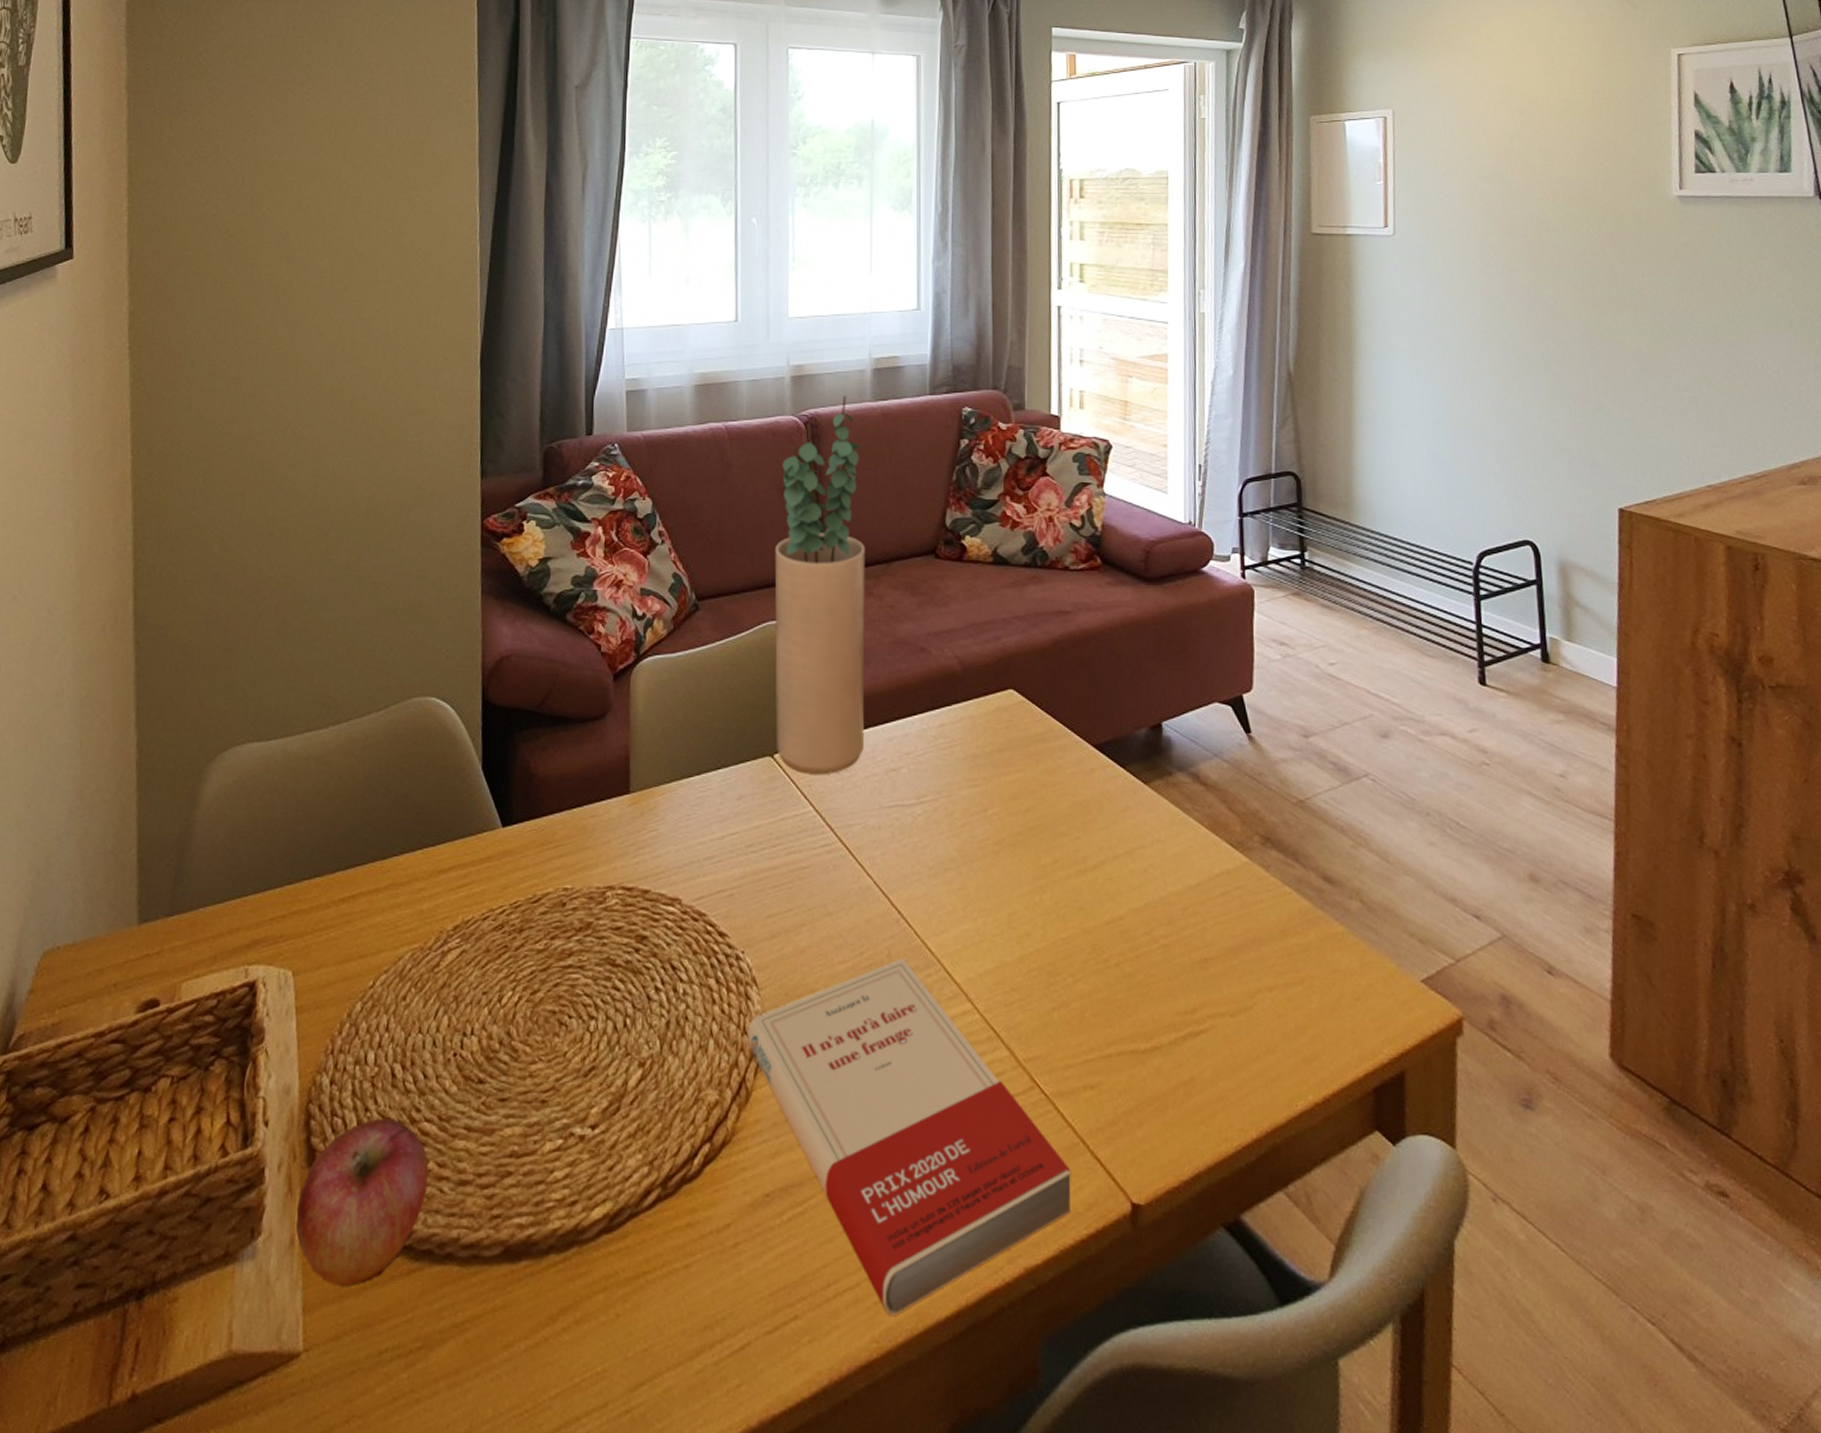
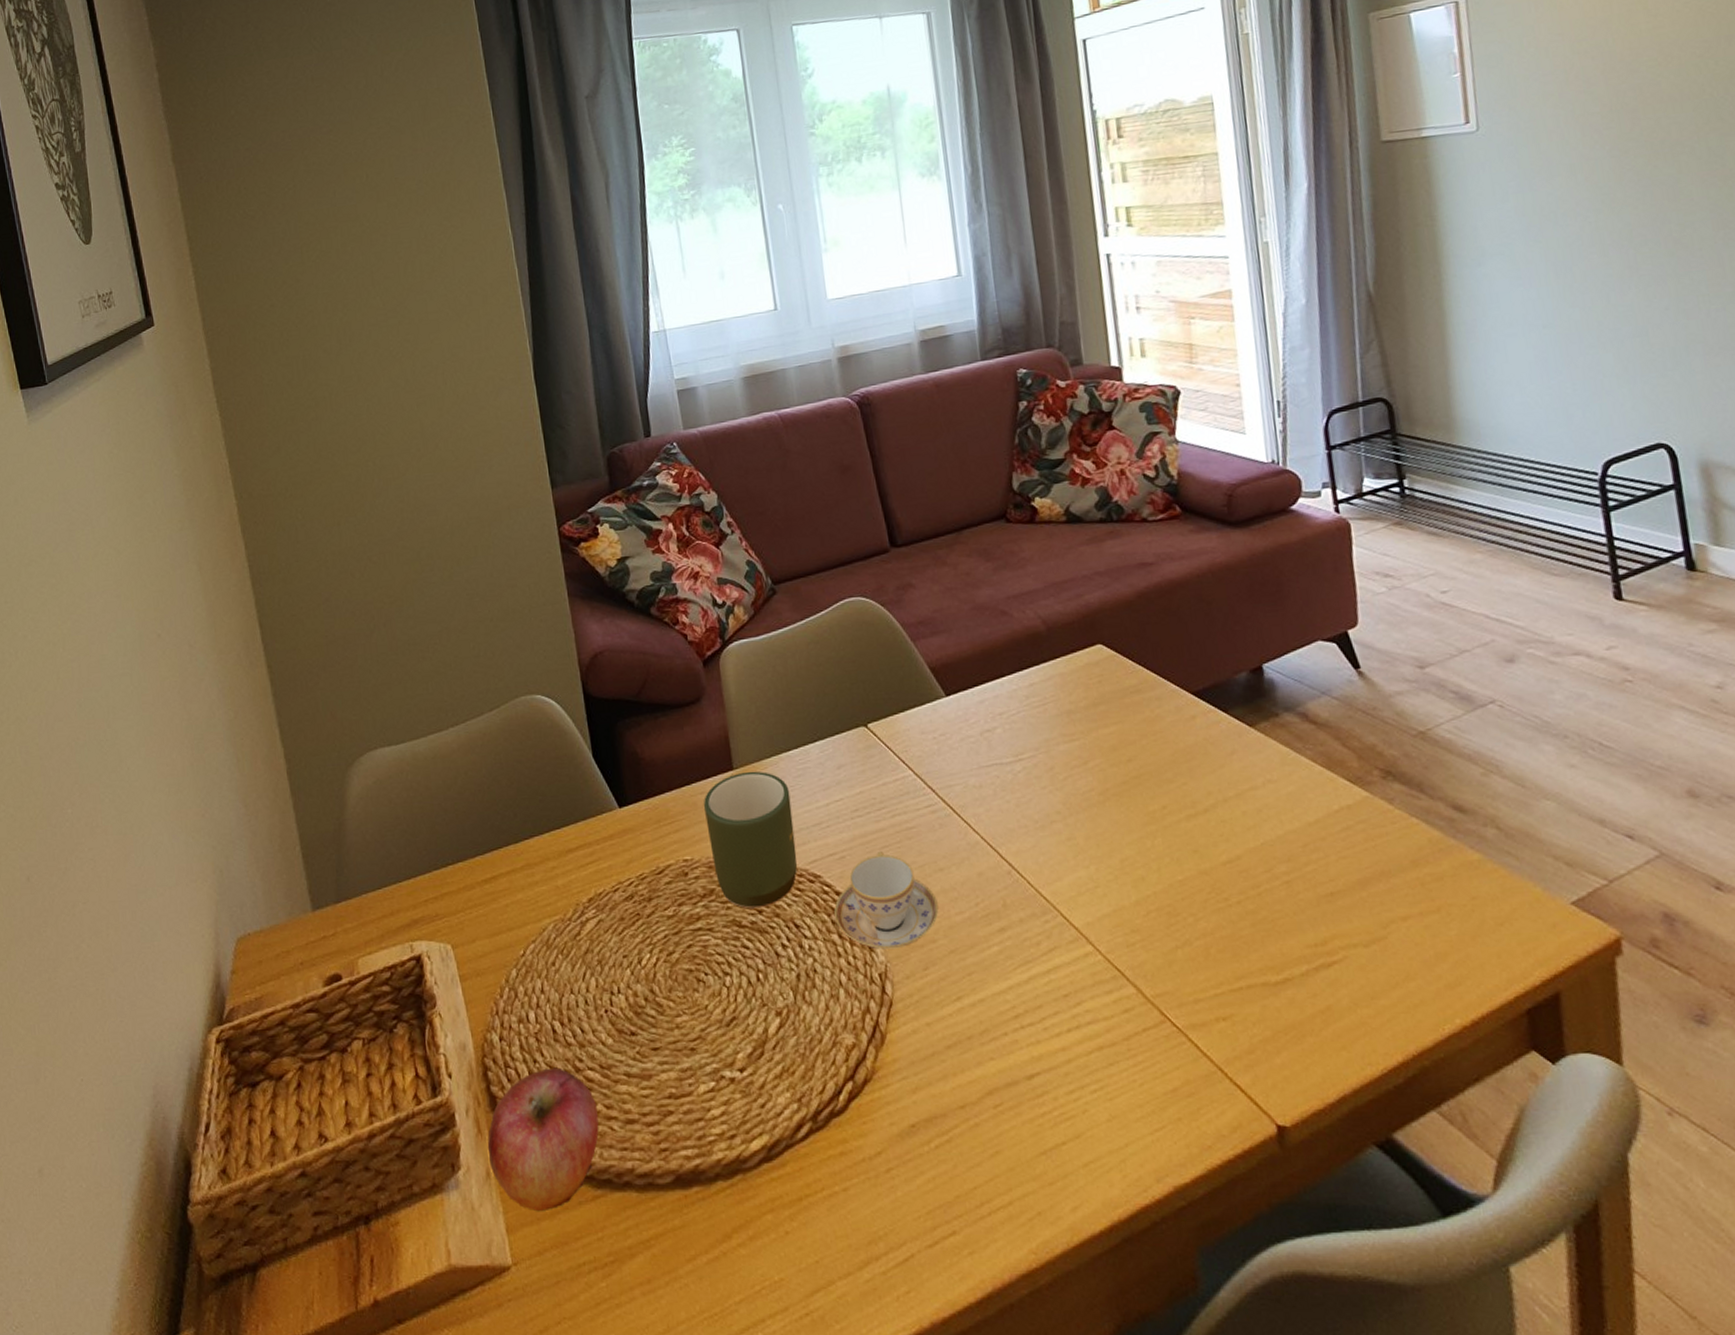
mug: none [593,796,685,947] -> present [704,771,797,909]
teacup: none [715,890,822,998] -> present [834,850,939,950]
book: present [746,958,1071,1315] -> none [874,907,1214,1230]
vase: present [774,395,865,774] -> none [840,370,956,740]

